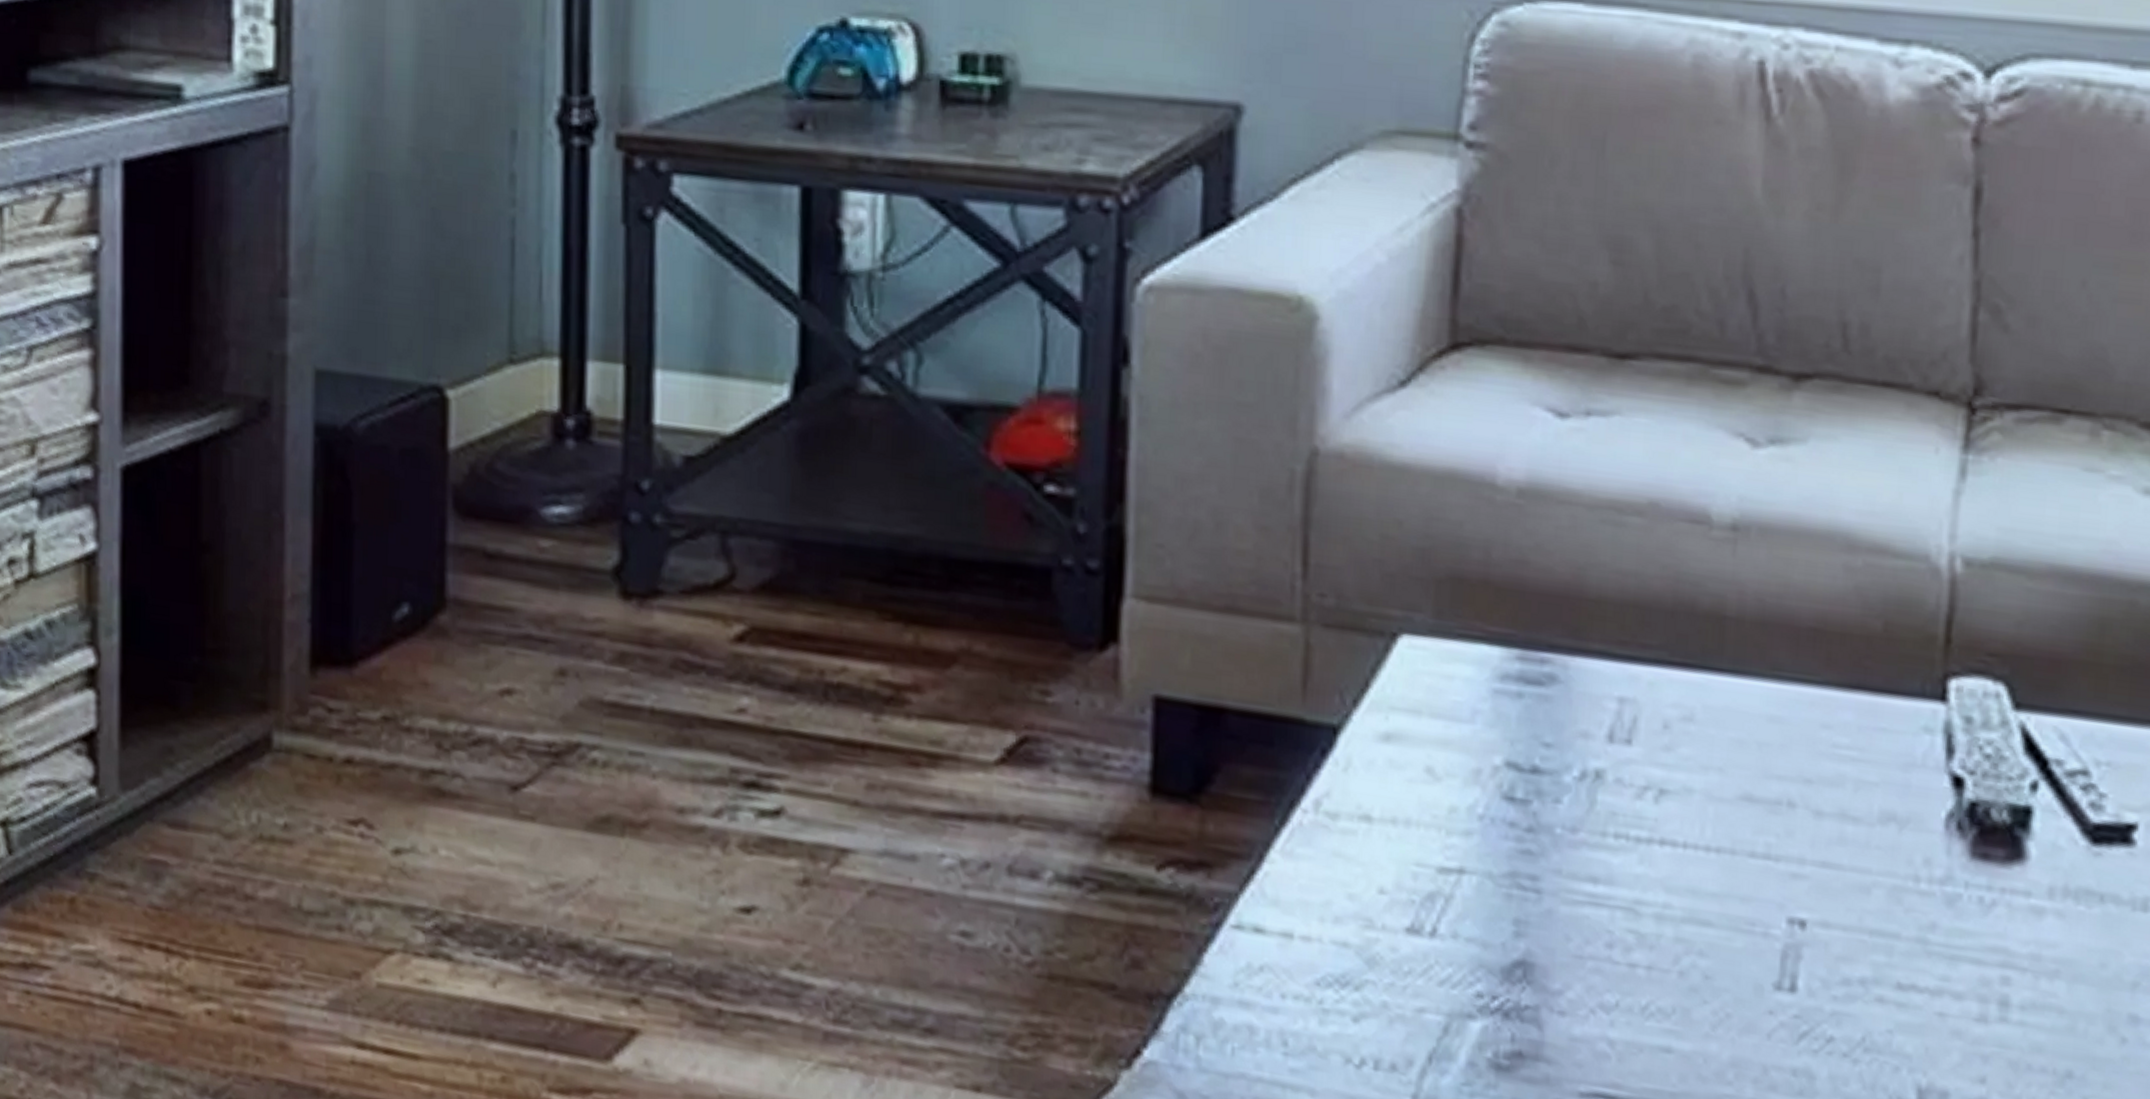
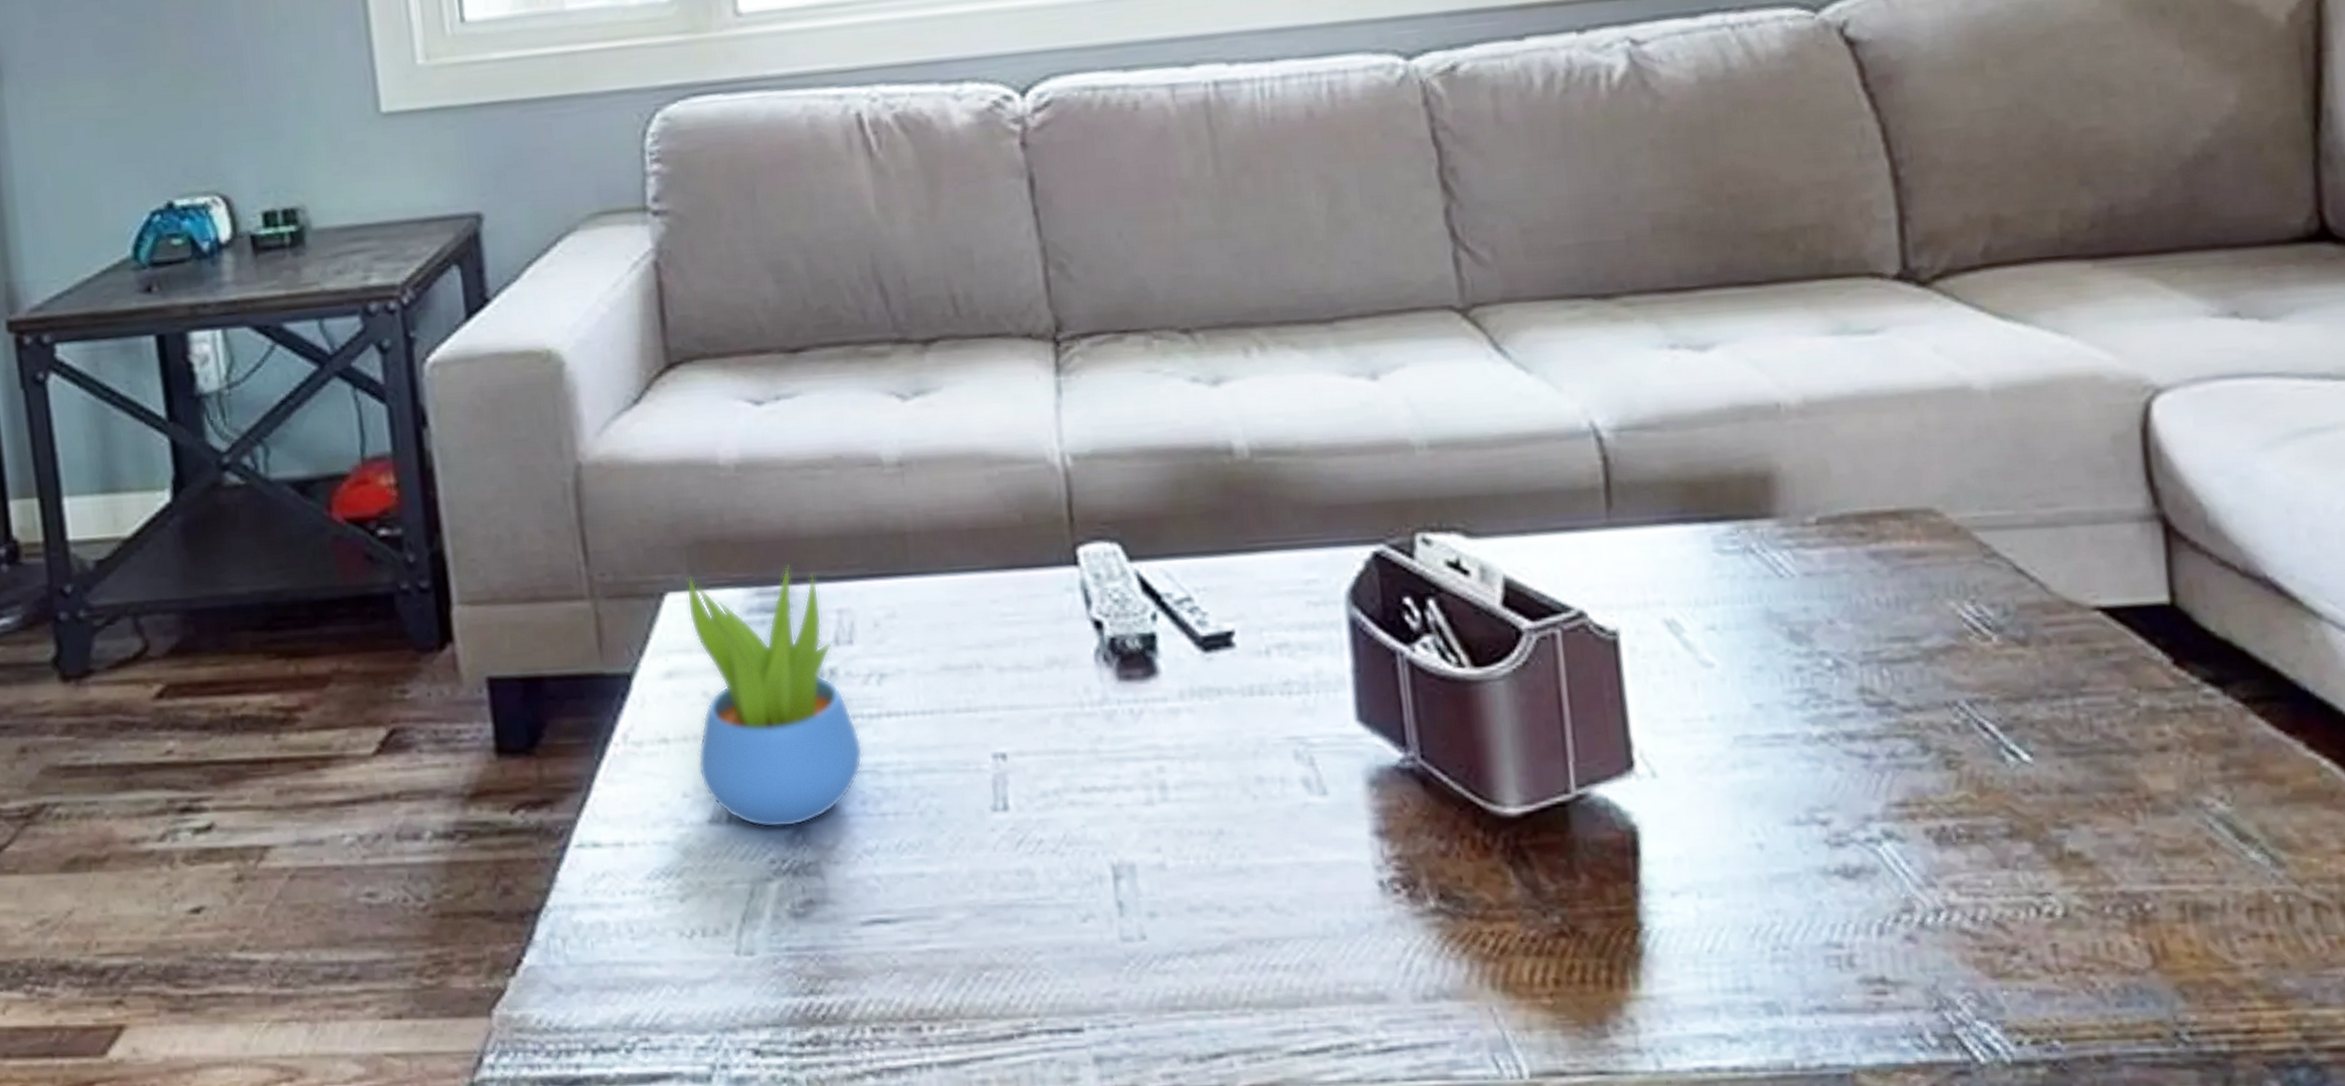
succulent plant: none [1404,619,1621,958] -> present [686,564,863,828]

